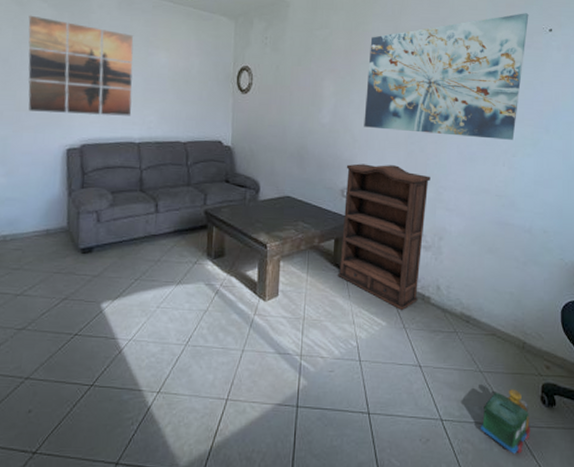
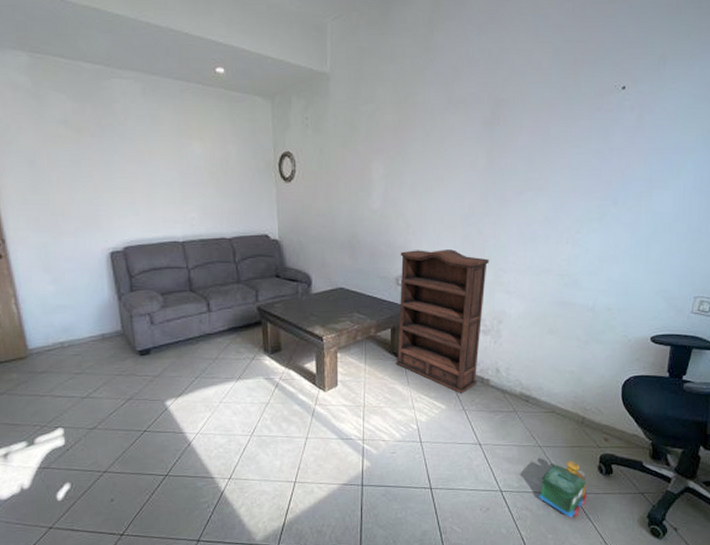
wall art: present [28,15,134,116] -> none [48,109,172,215]
wall art: present [364,13,529,140] -> none [417,69,600,215]

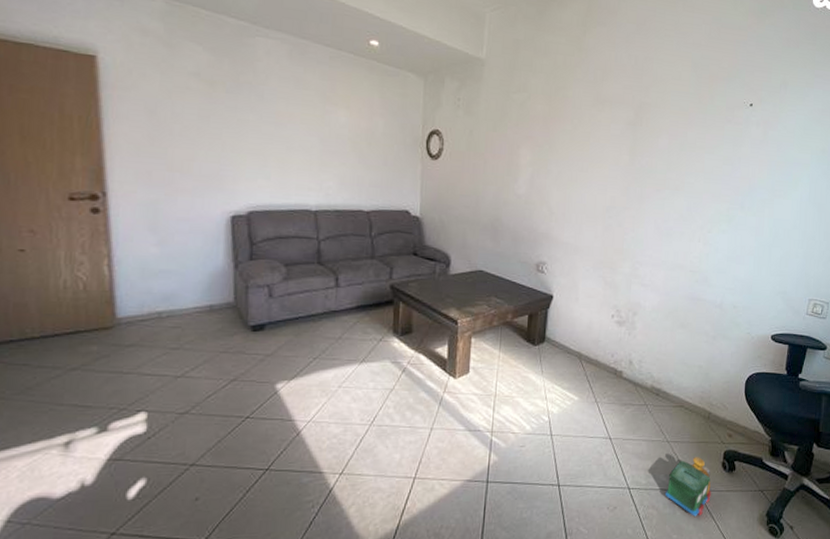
bookshelf: present [396,249,489,394] -> none [531,237,627,386]

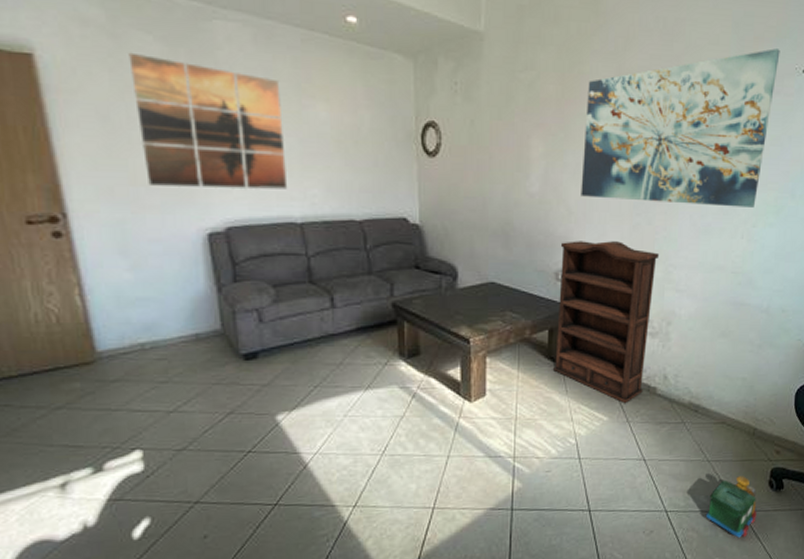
wall art: none [179,59,308,181] -> present [128,52,288,189]
bookshelf: none [531,237,627,386] -> present [553,241,659,404]
wall art: none [561,85,731,216] -> present [581,48,780,208]

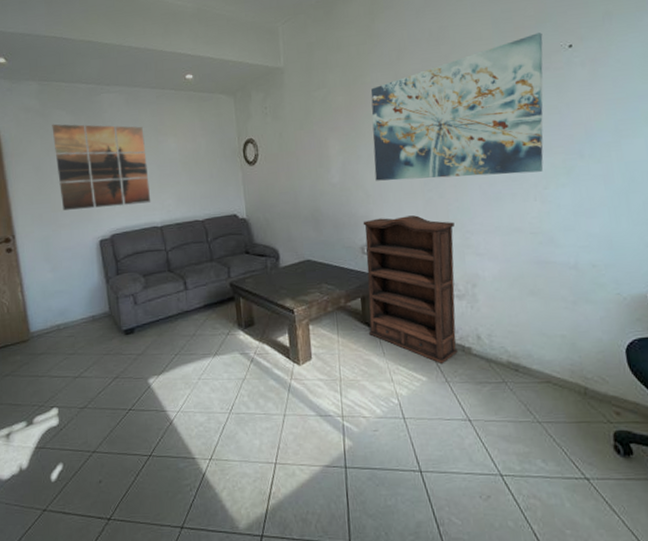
toy train: present [705,476,757,538] -> none [546,439,607,509]

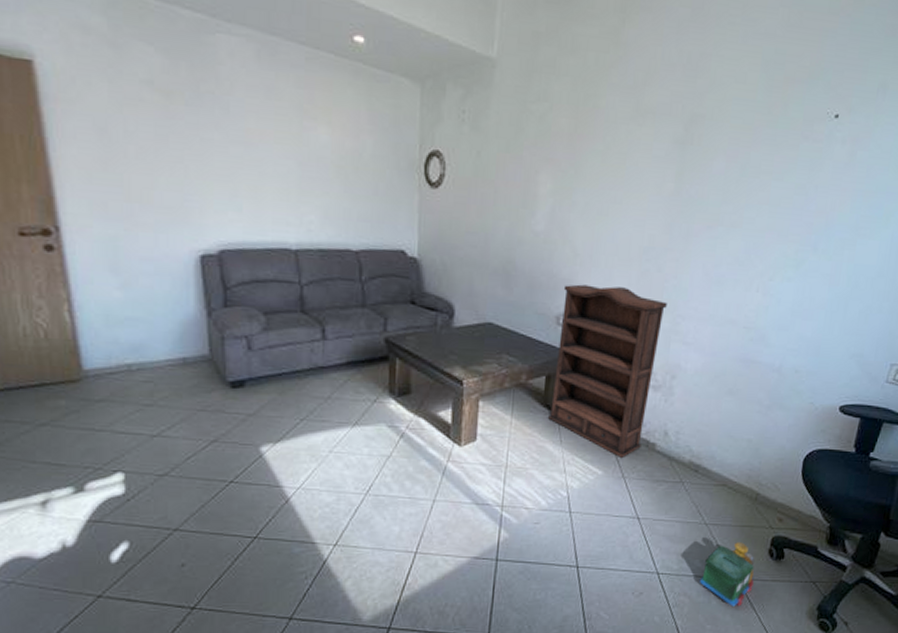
wall art: present [52,124,151,211] -> none [129,63,284,214]
wall art: present [370,33,544,181] -> none [588,90,812,260]
toy train: none [546,439,607,509] -> present [699,542,755,607]

